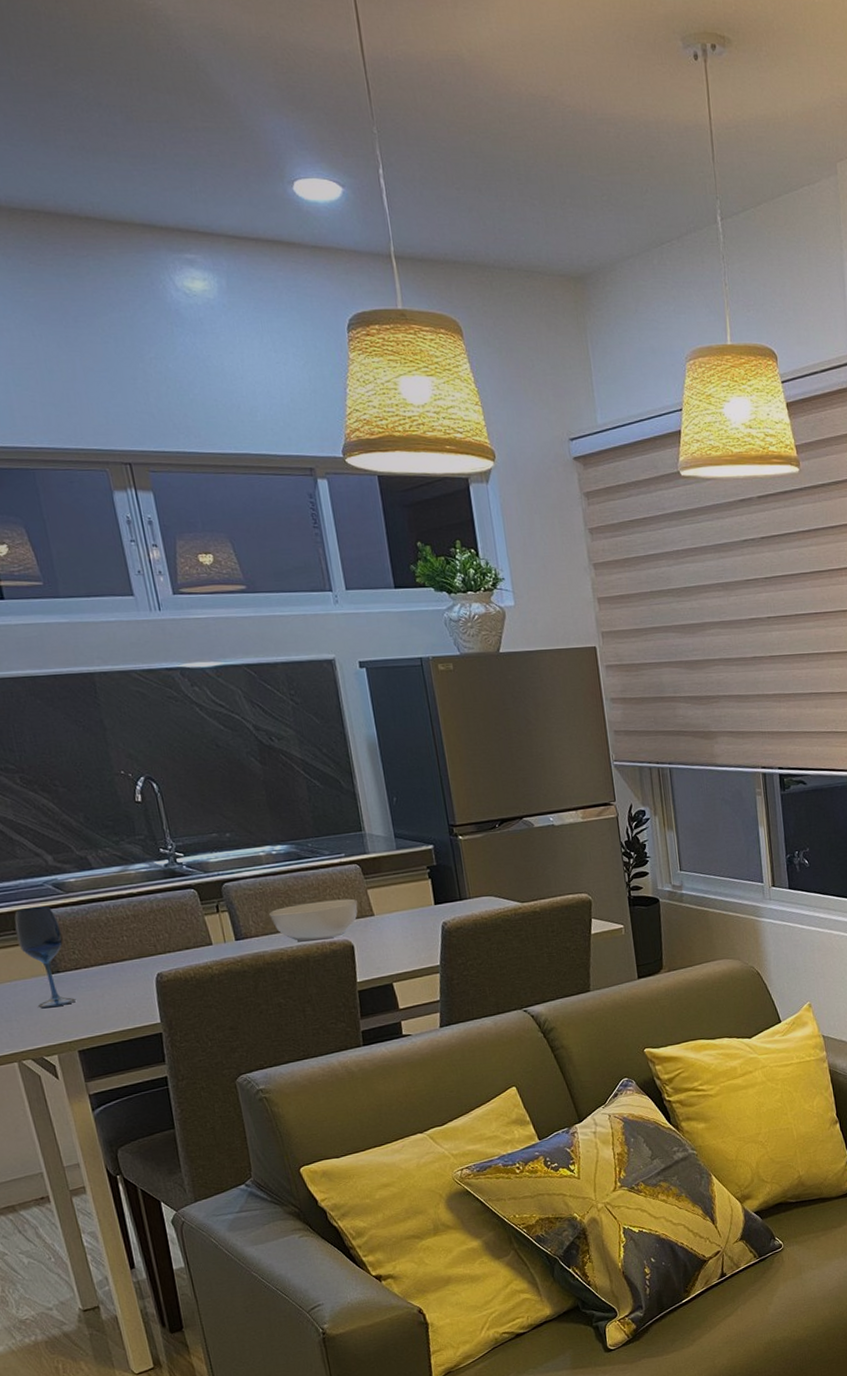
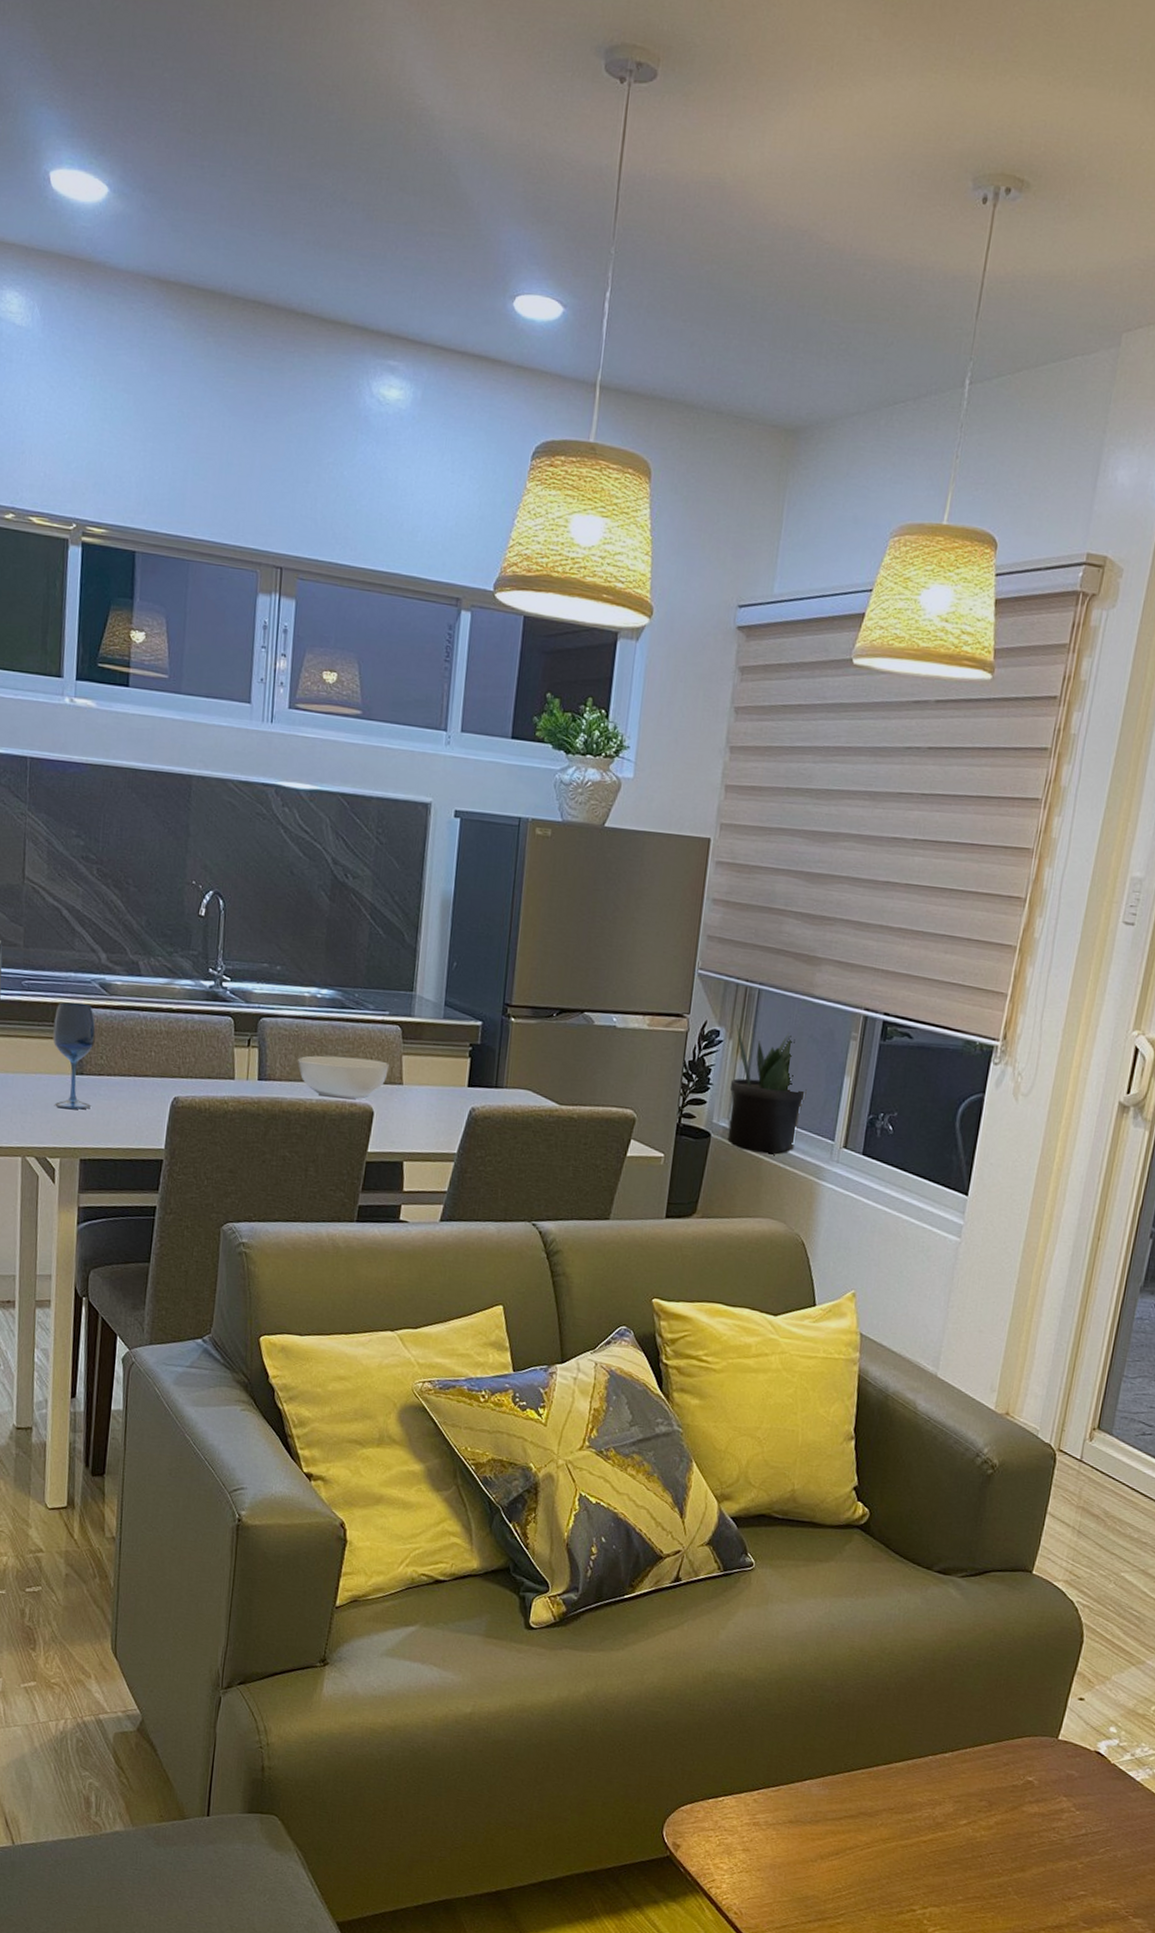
planter: none [658,800,732,908] -> present [727,1024,807,1155]

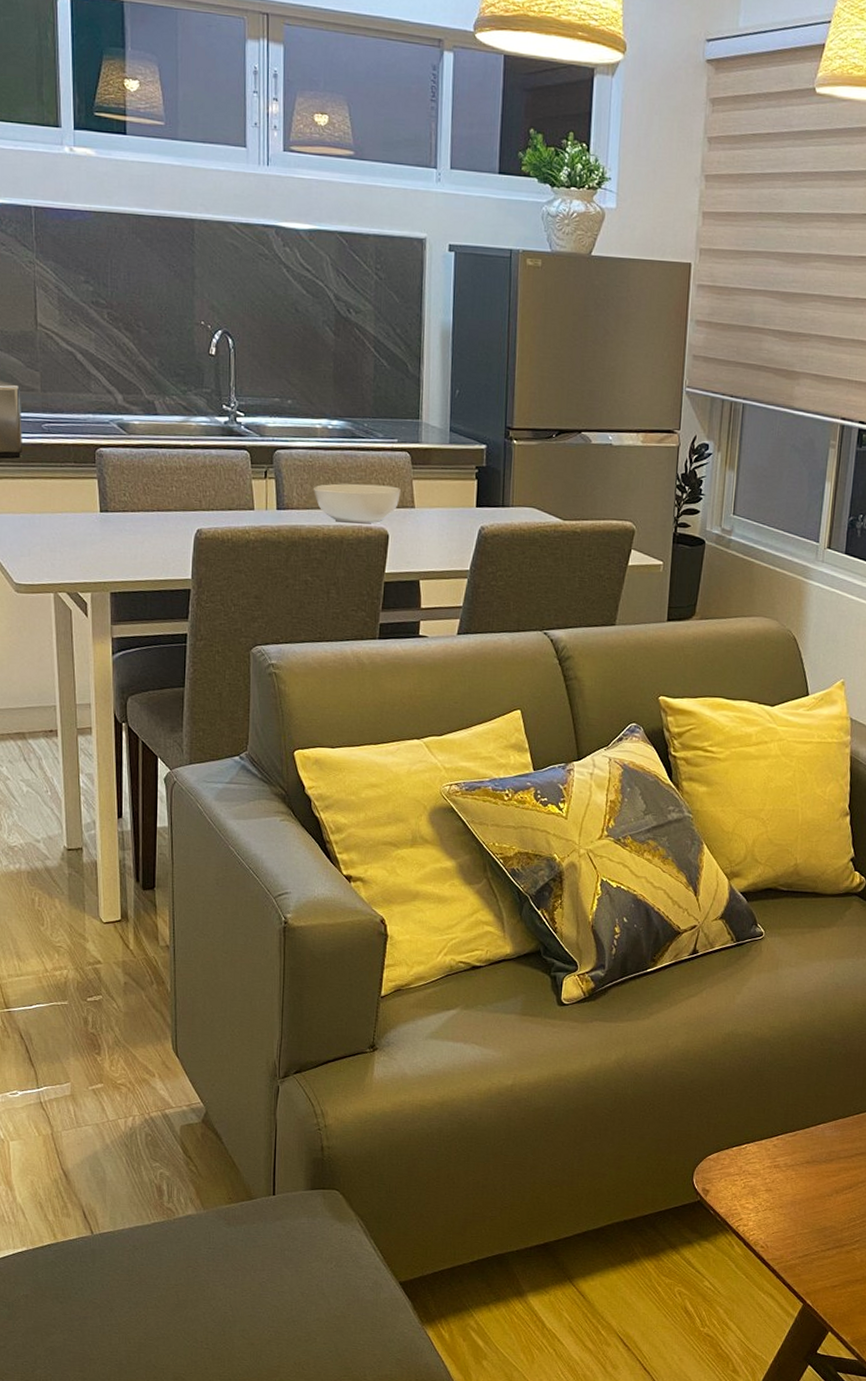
wineglass: present [52,1002,96,1110] -> none [76,443,117,546]
planter: present [727,1024,807,1155] -> none [720,438,792,558]

